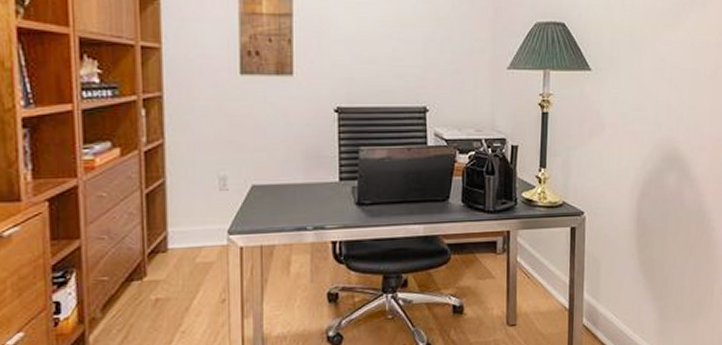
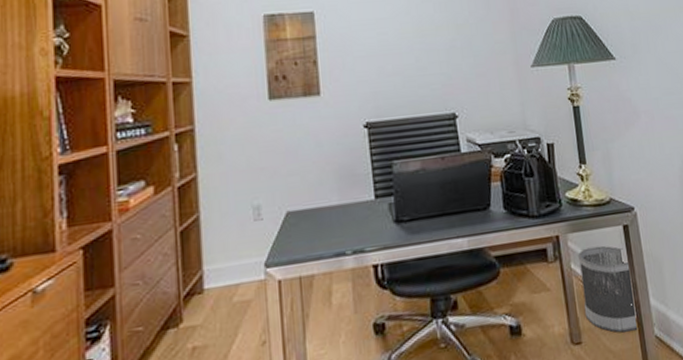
wastebasket: none [523,243,570,320] -> present [577,245,640,333]

